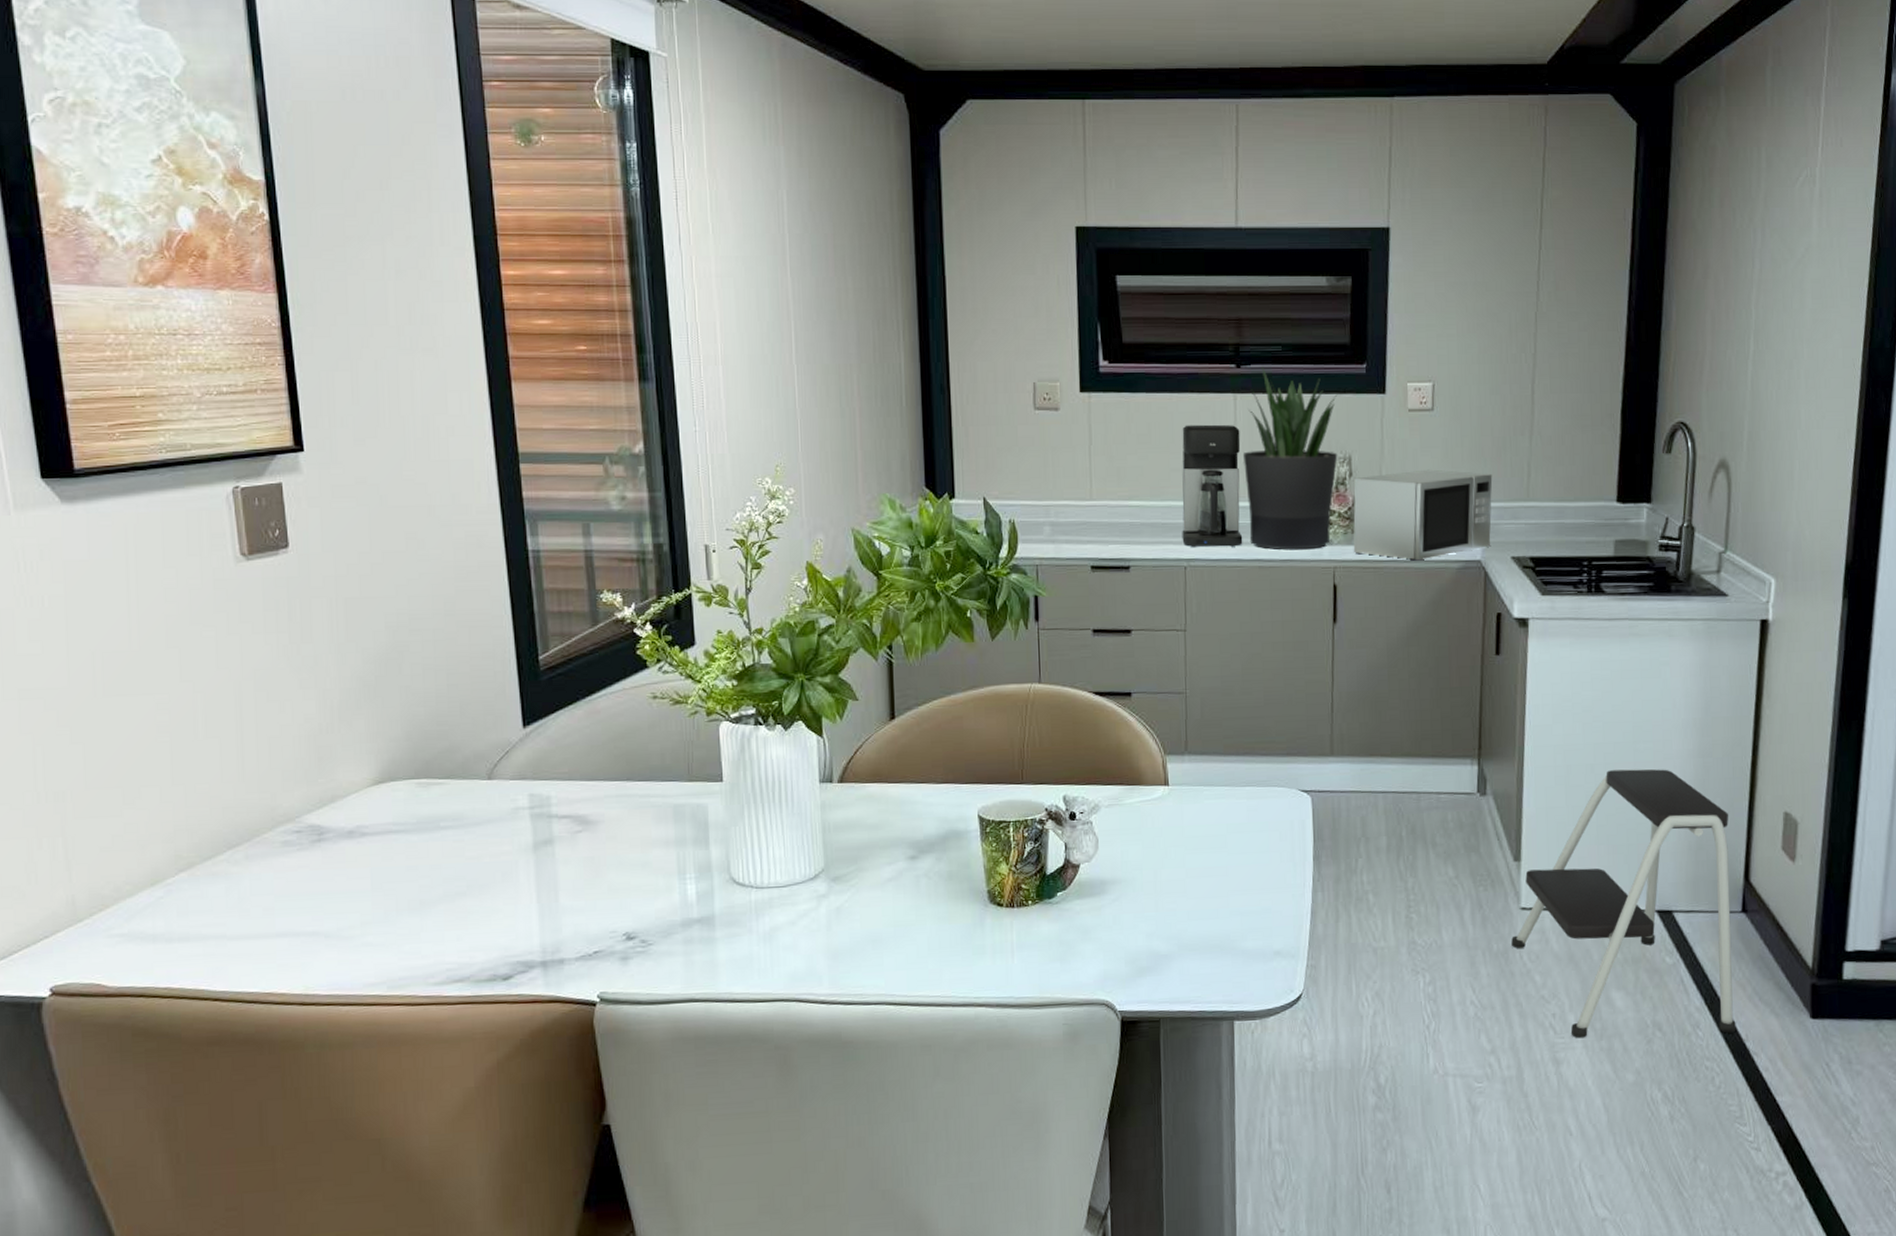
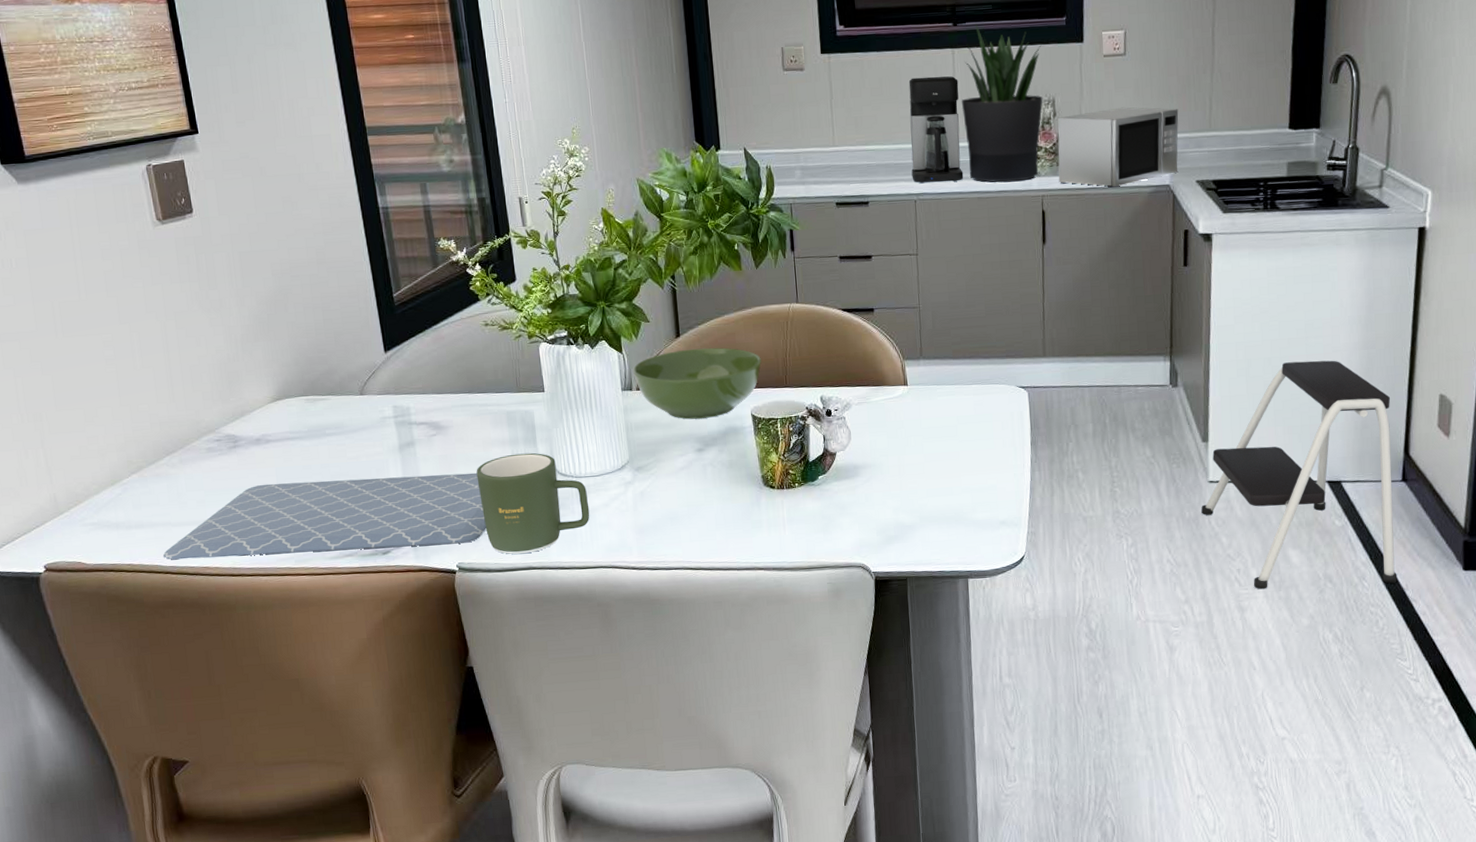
placemat: none [211,879,639,983] -> present [162,472,486,560]
mug: none [630,856,772,983] -> present [476,452,590,555]
bowl: none [834,733,994,820] -> present [632,347,762,419]

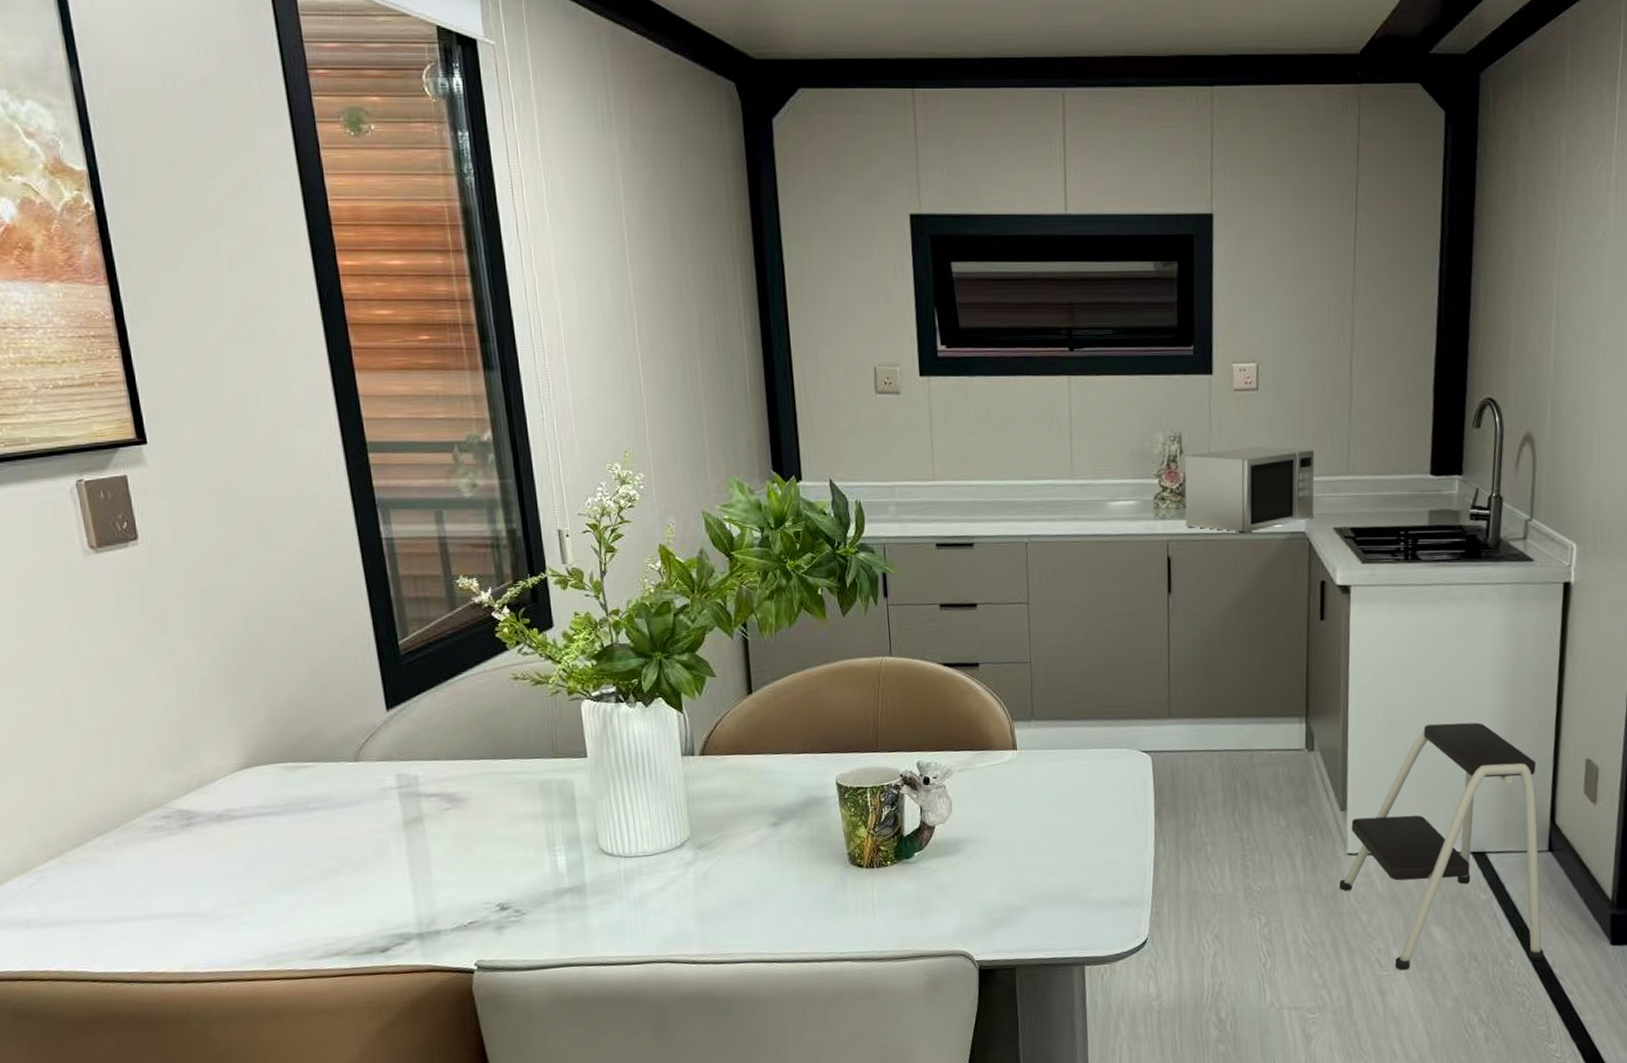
placemat: present [162,472,486,560] -> none [89,853,513,965]
mug: present [476,452,590,555] -> none [501,829,642,950]
bowl: present [632,347,762,419] -> none [694,706,849,789]
coffee maker: present [908,76,964,184] -> none [1019,406,1081,525]
planter: present [962,24,1043,183] -> none [1079,349,1169,525]

